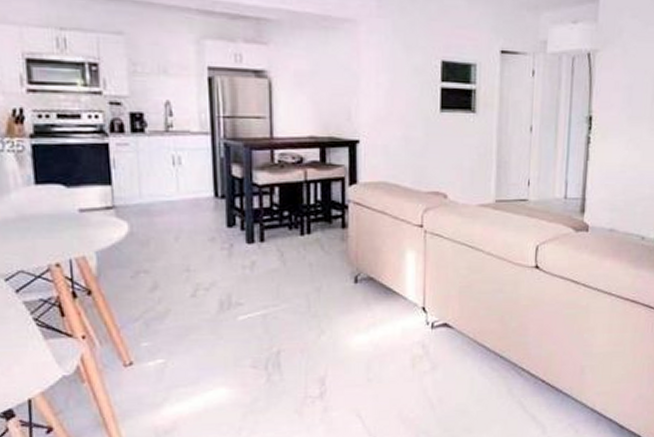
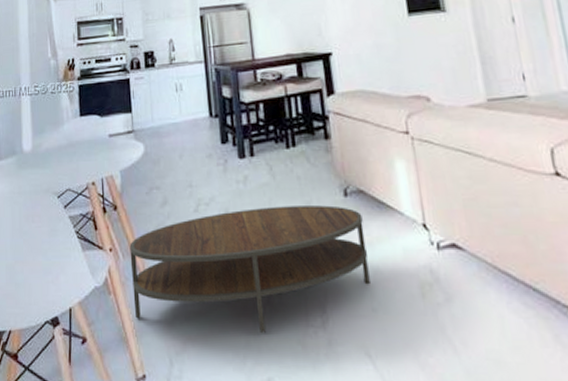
coffee table: none [109,291,370,408] -> present [129,205,370,334]

